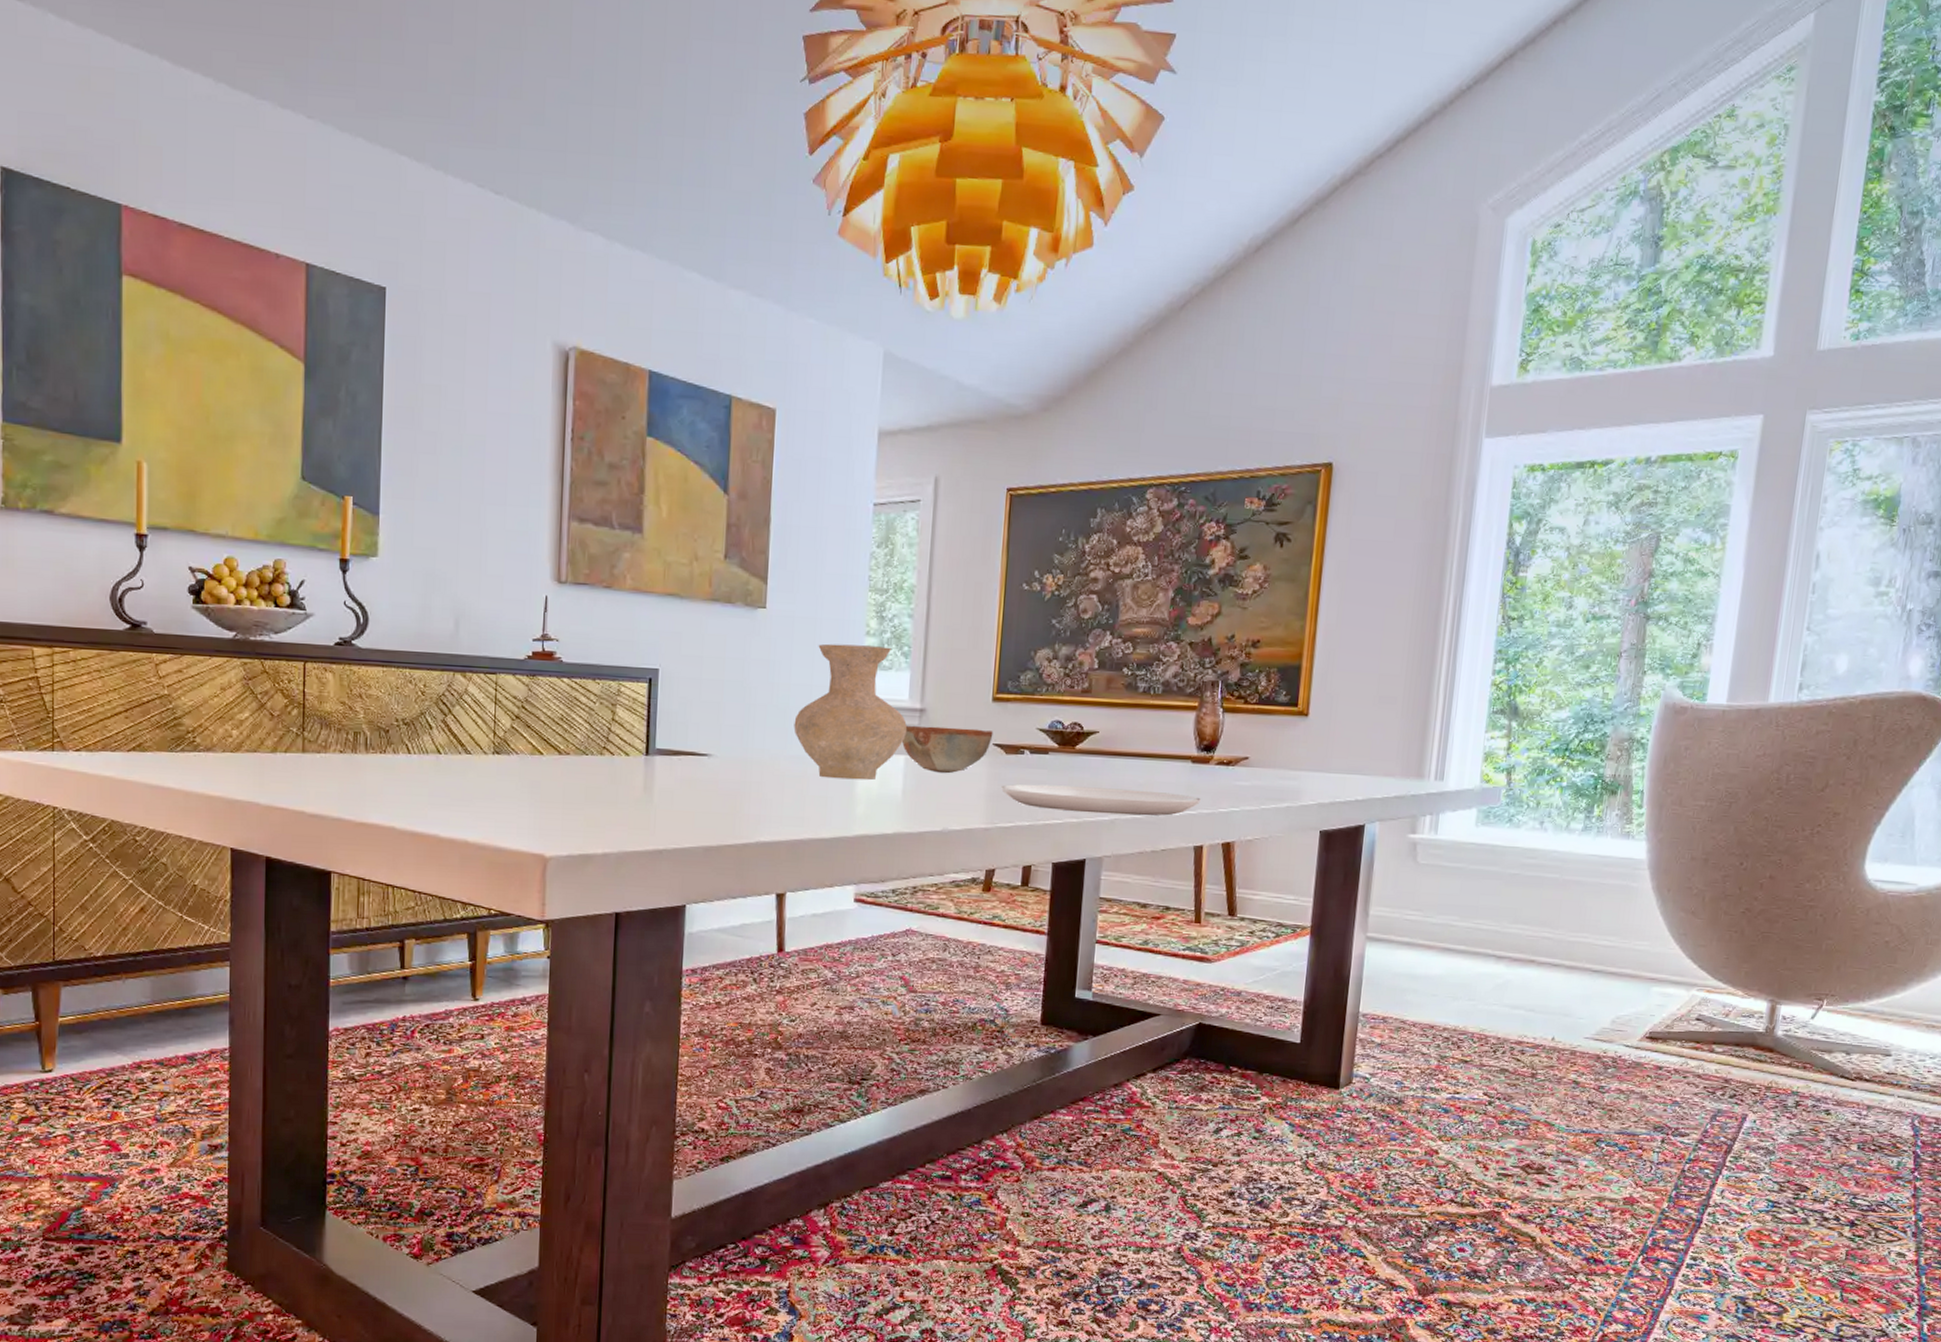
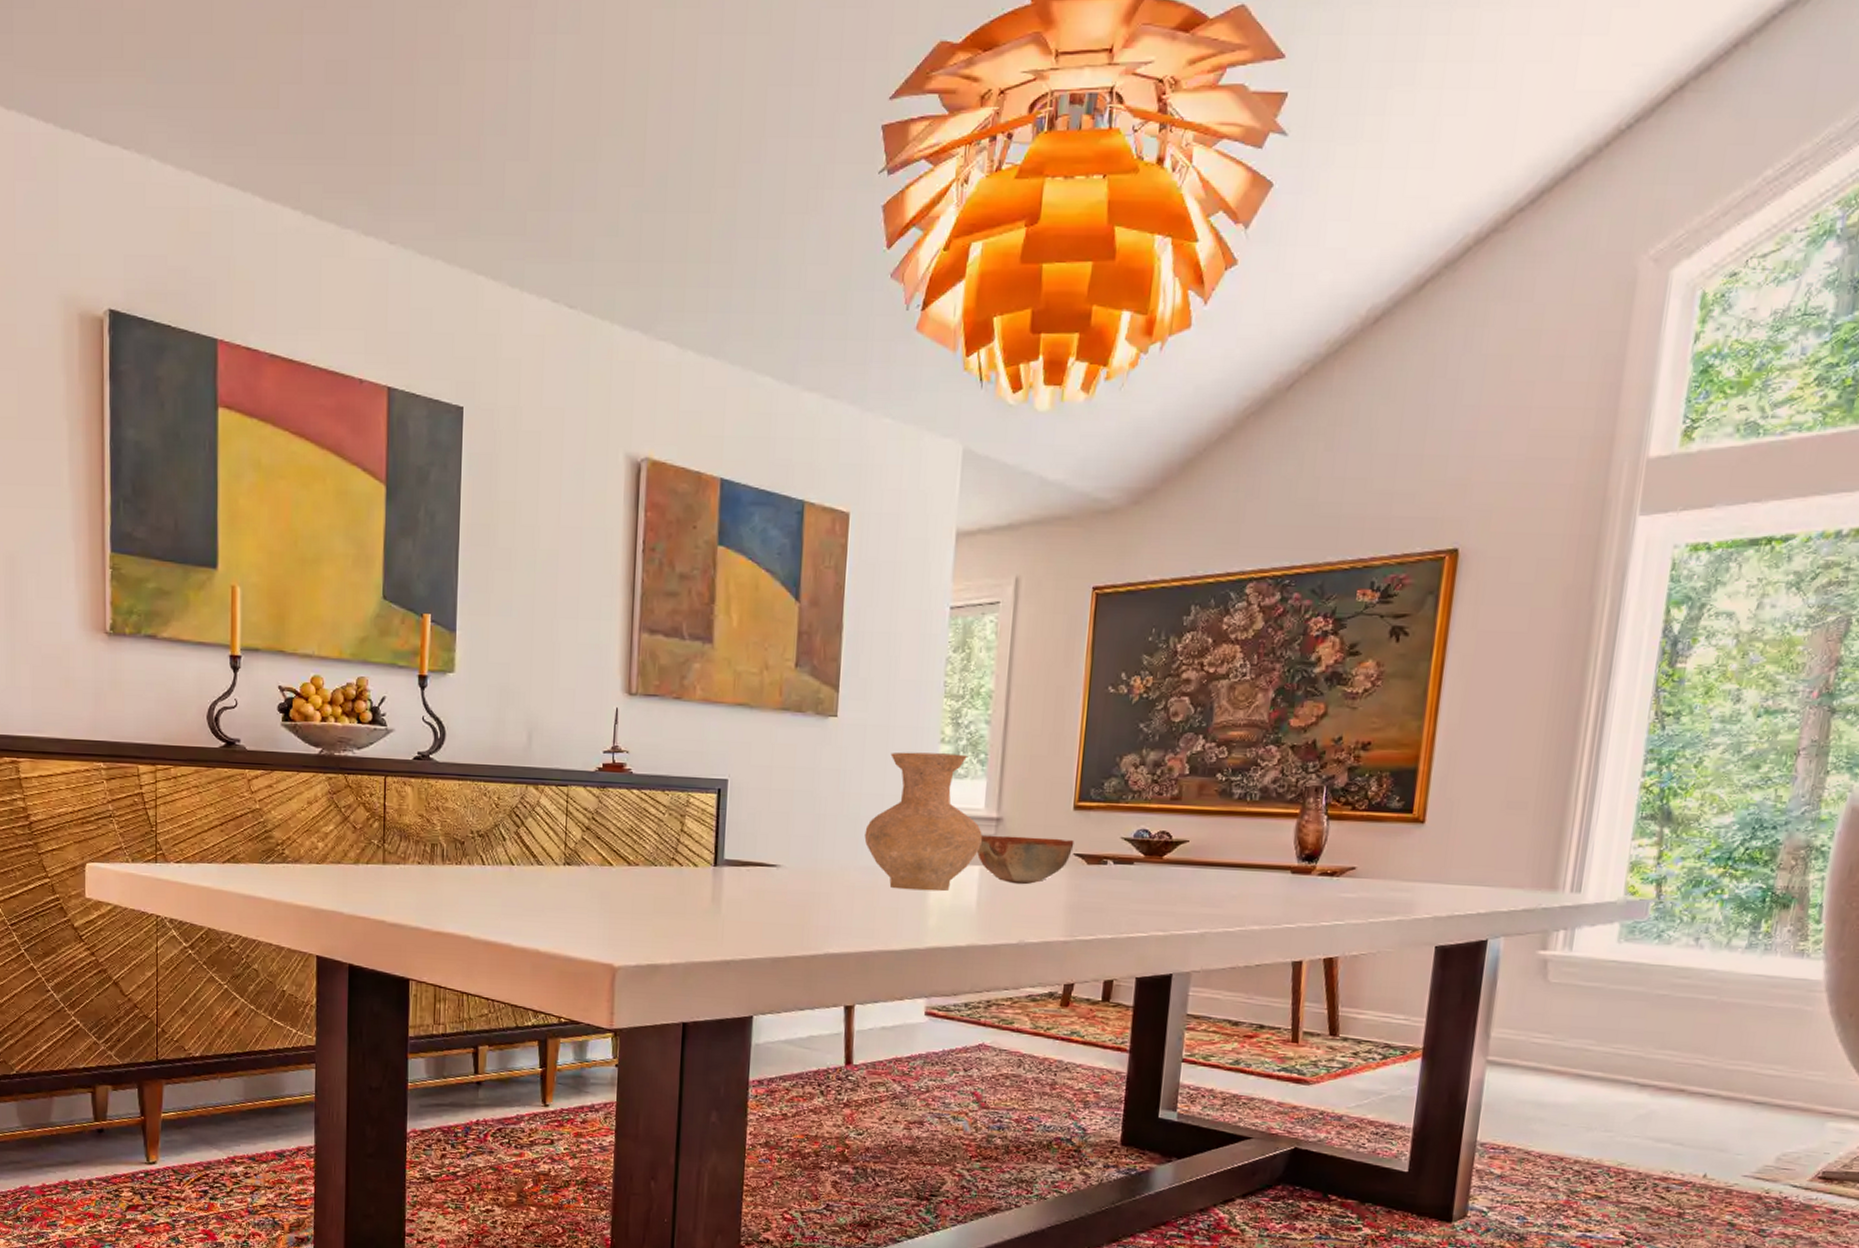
plate: present [1001,784,1201,816] -> none [1082,895,1301,929]

